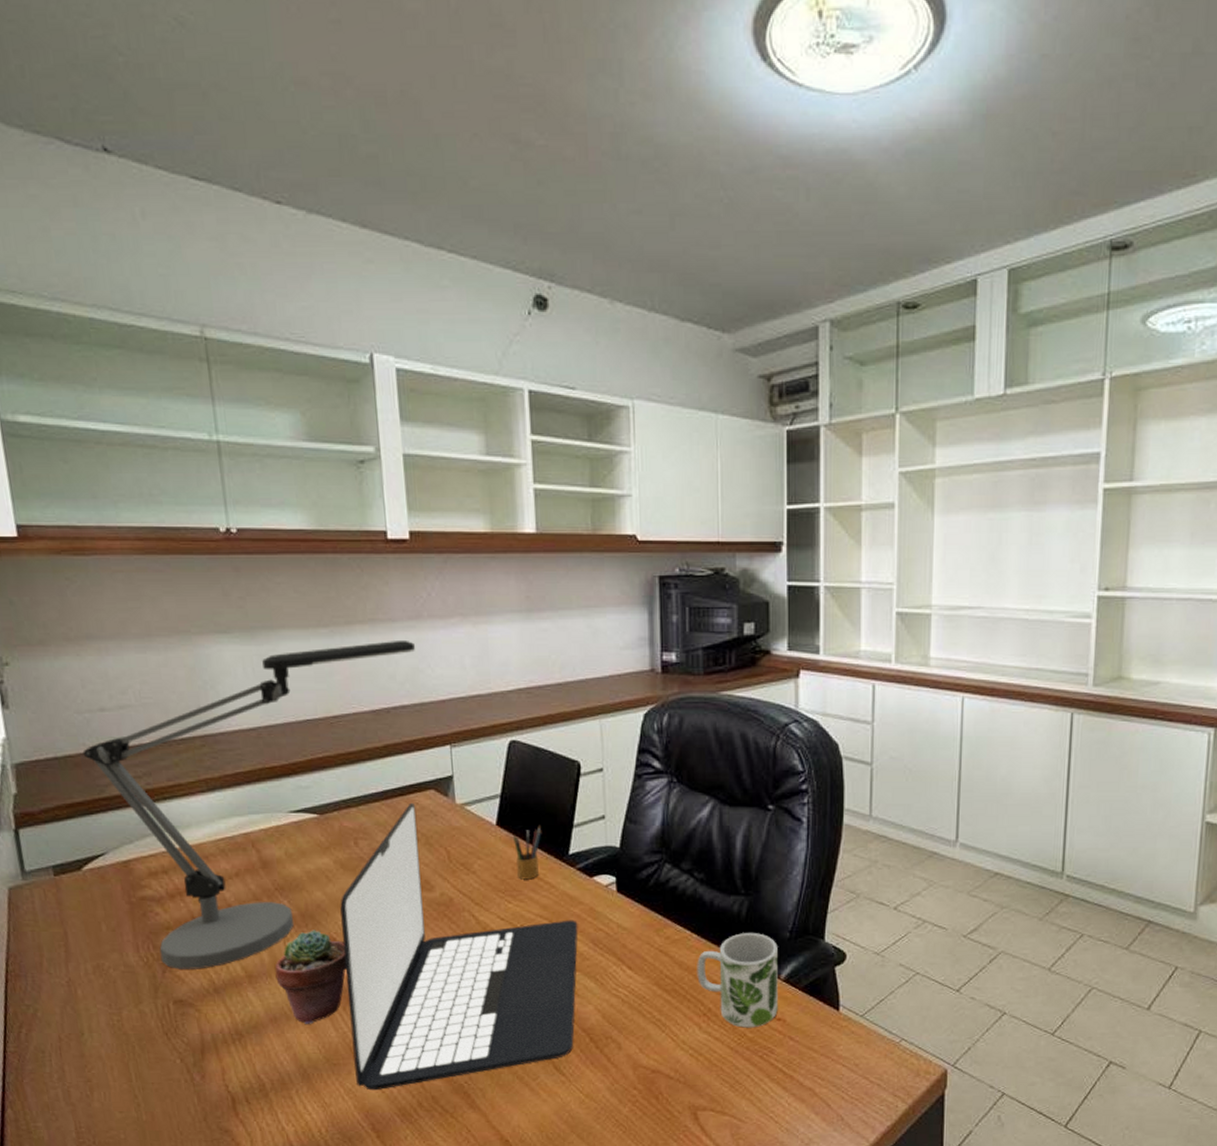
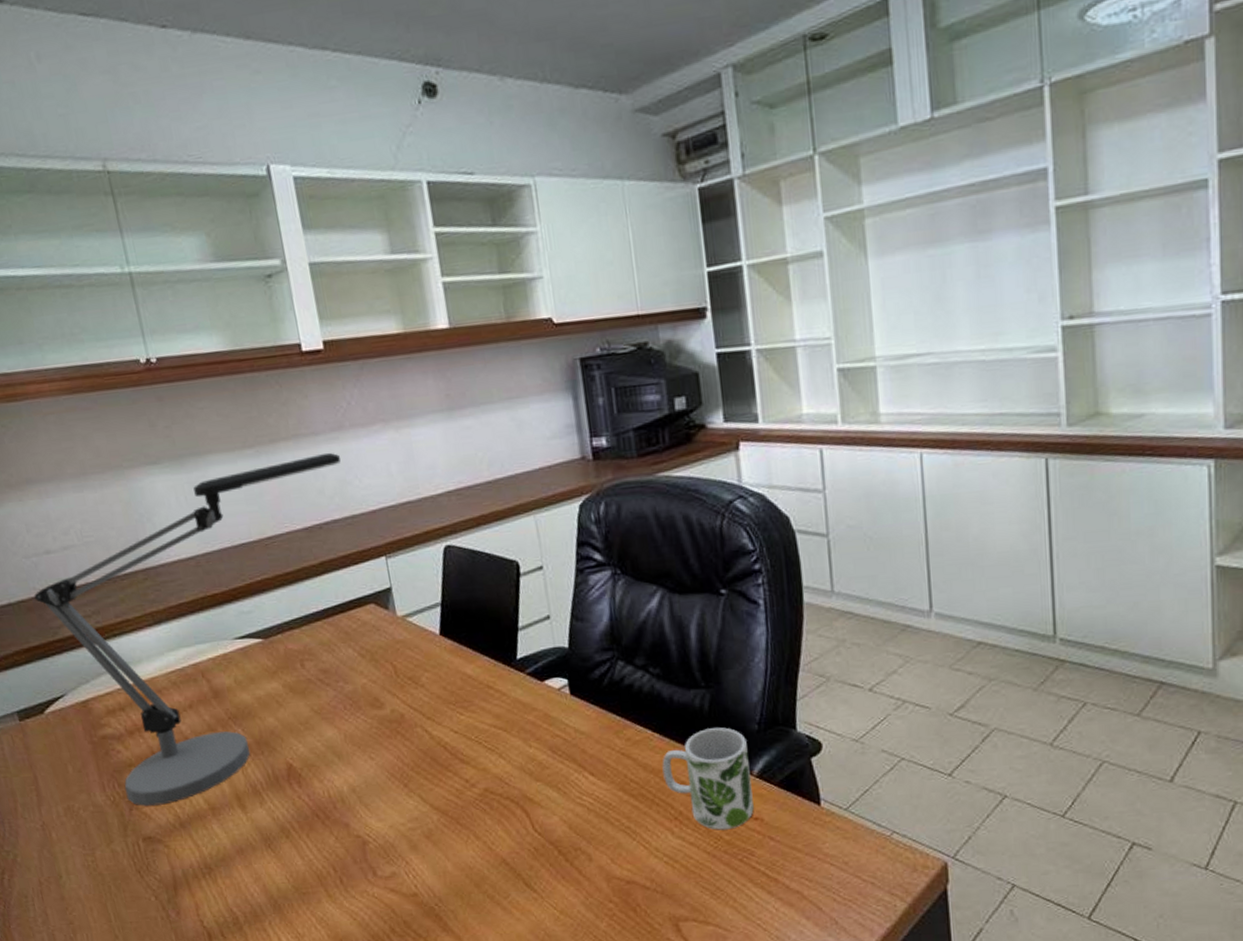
potted succulent: present [275,930,347,1025] -> none [236,756,306,855]
laptop: present [340,802,578,1091] -> none [293,618,542,918]
pencil box: present [514,824,542,880] -> none [459,630,488,690]

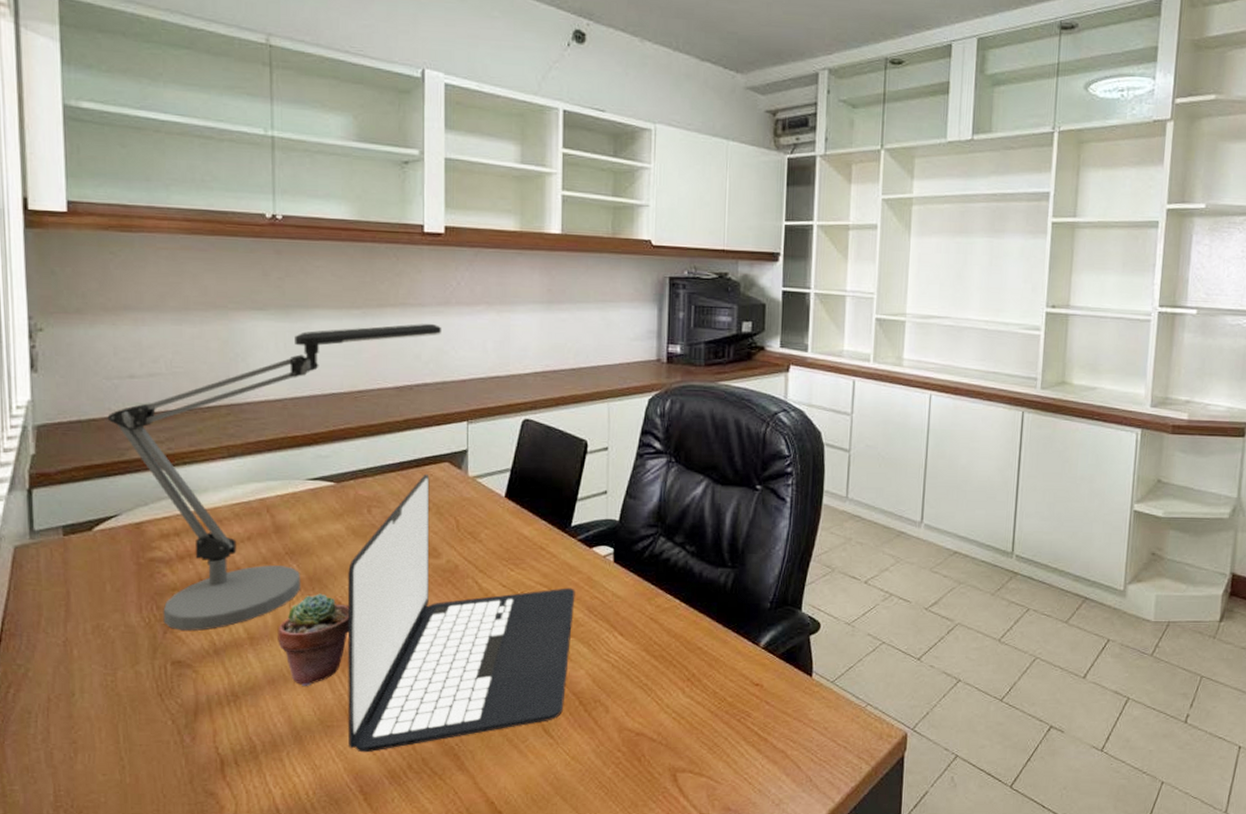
potted succulent: none [236,756,306,855] -> present [277,593,350,687]
laptop: none [293,618,542,918] -> present [347,474,575,753]
mug: present [662,727,754,830] -> none [683,603,759,693]

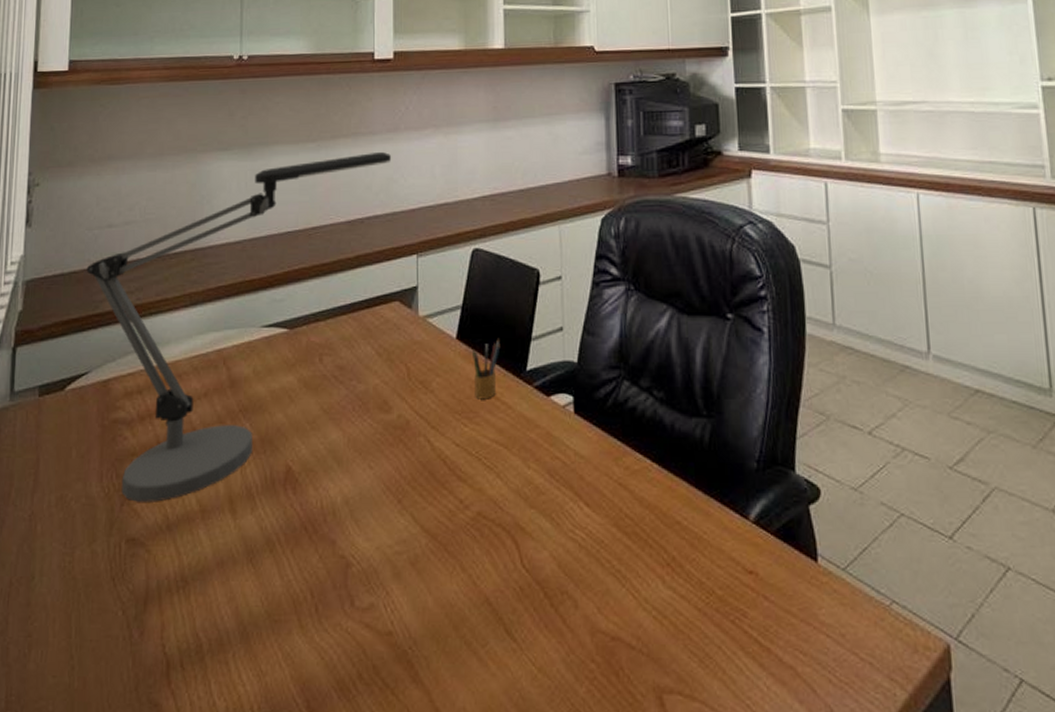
potted succulent: present [277,593,350,687] -> none [228,457,300,571]
laptop: present [347,474,575,753] -> none [296,315,534,656]
pencil box: none [521,497,548,549] -> present [473,337,501,400]

